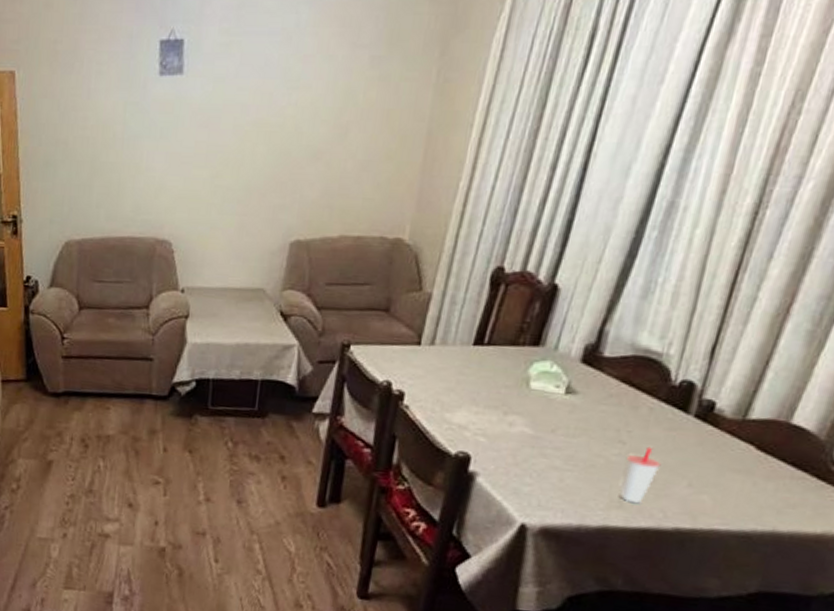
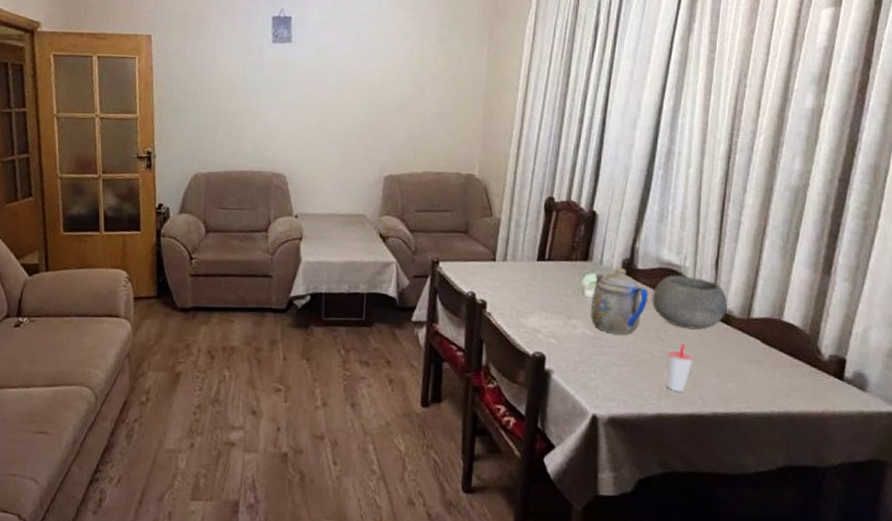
teapot: none [533,355,614,435] -> present [591,268,648,335]
bowl: none [616,364,720,432] -> present [652,274,728,330]

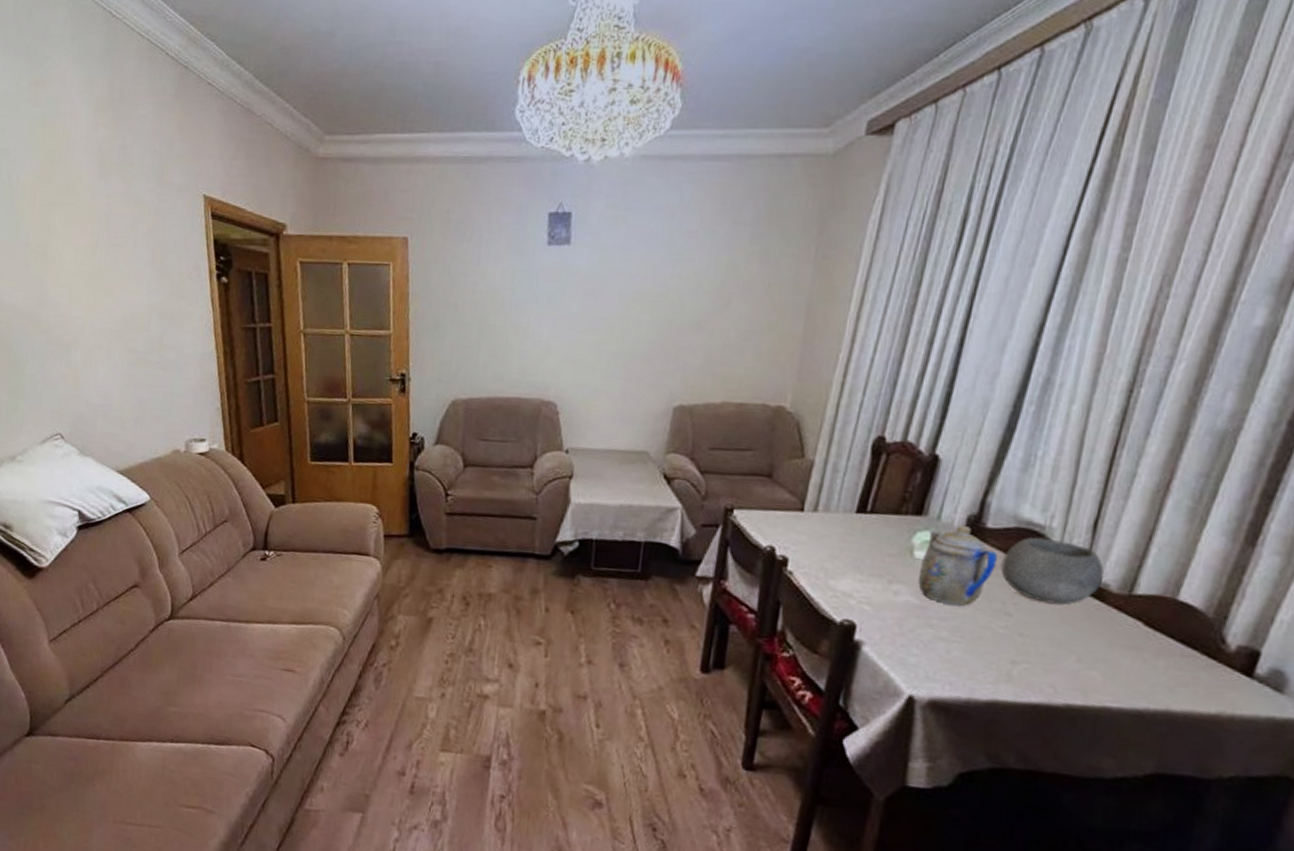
cup: present [666,343,694,393] -> none [1008,619,1049,678]

